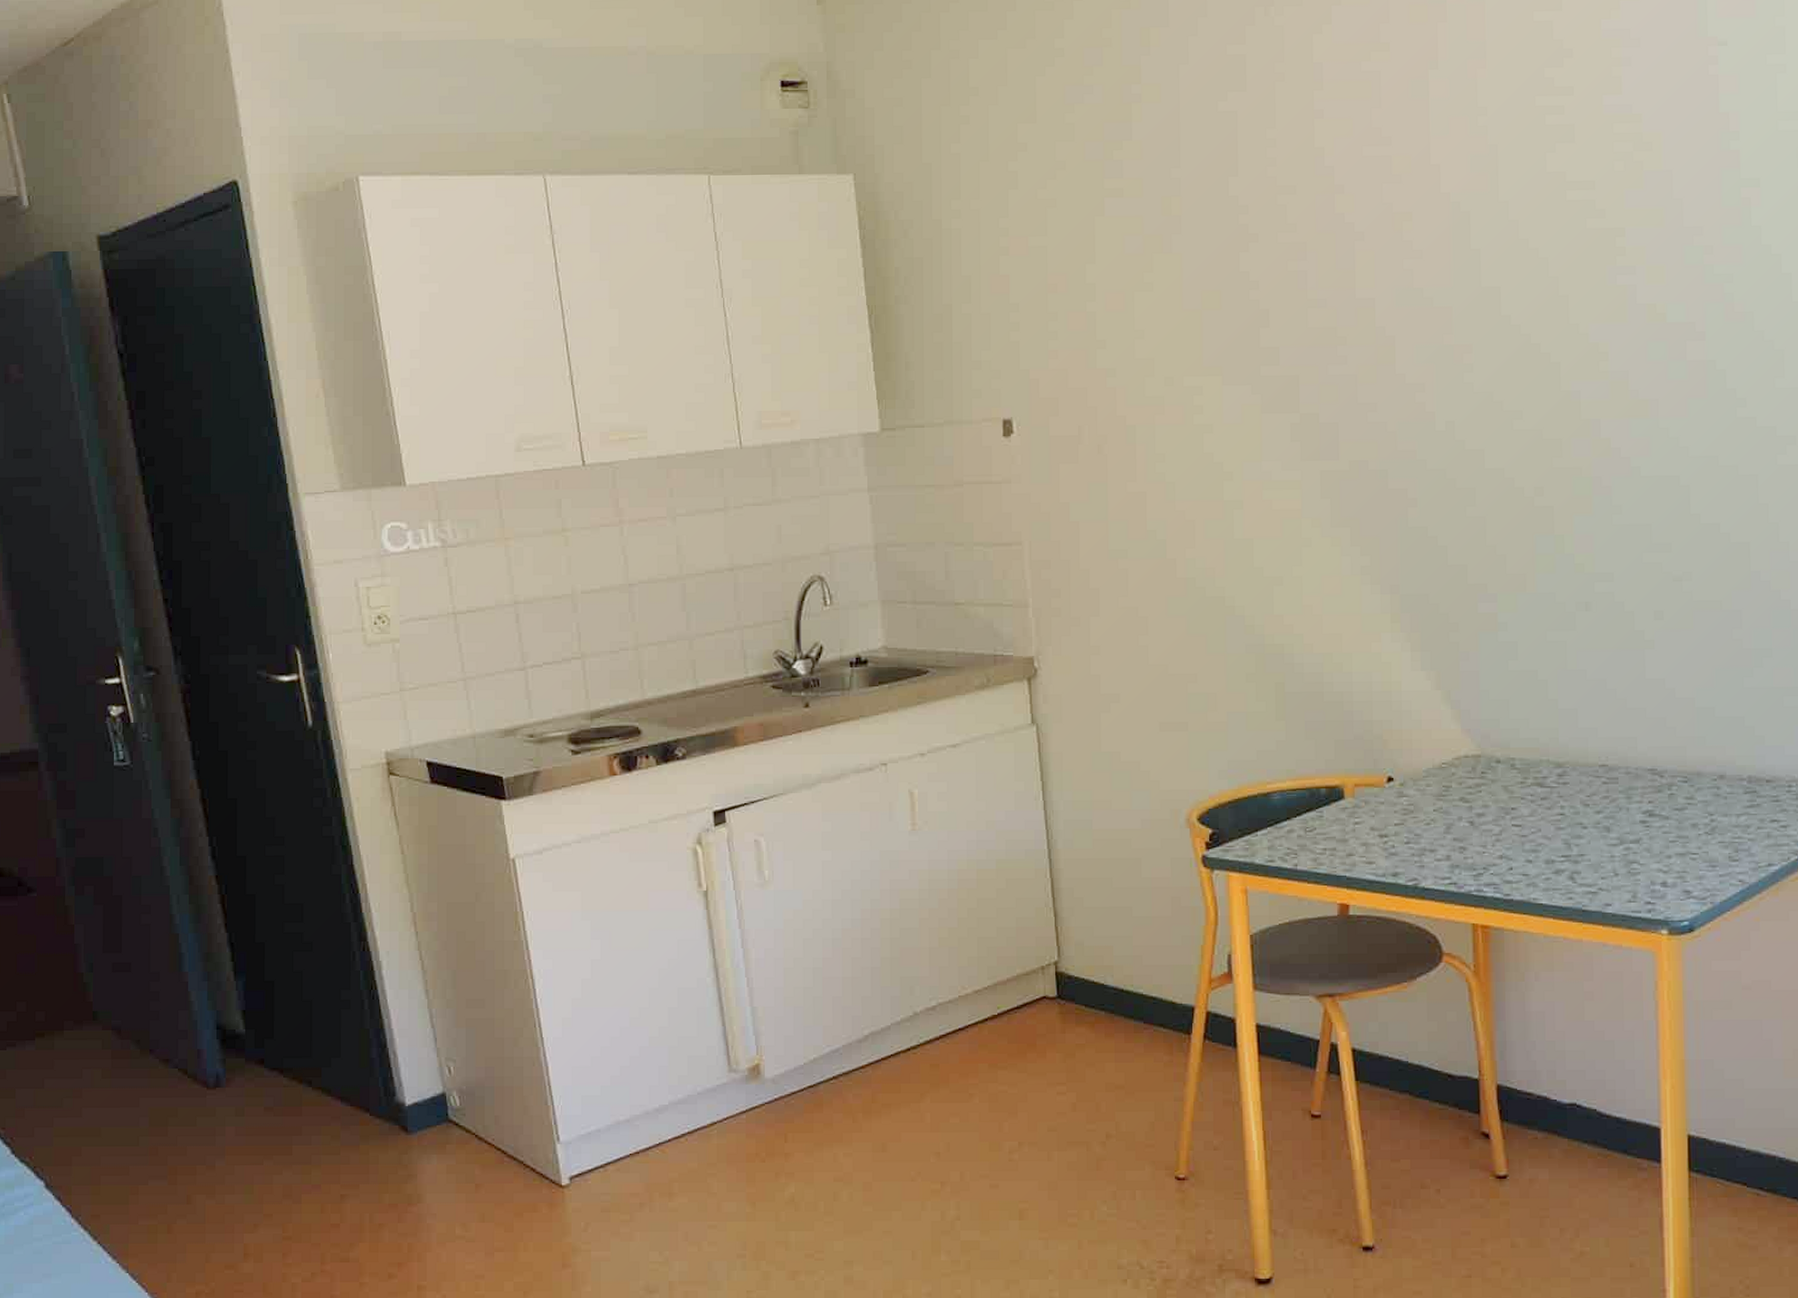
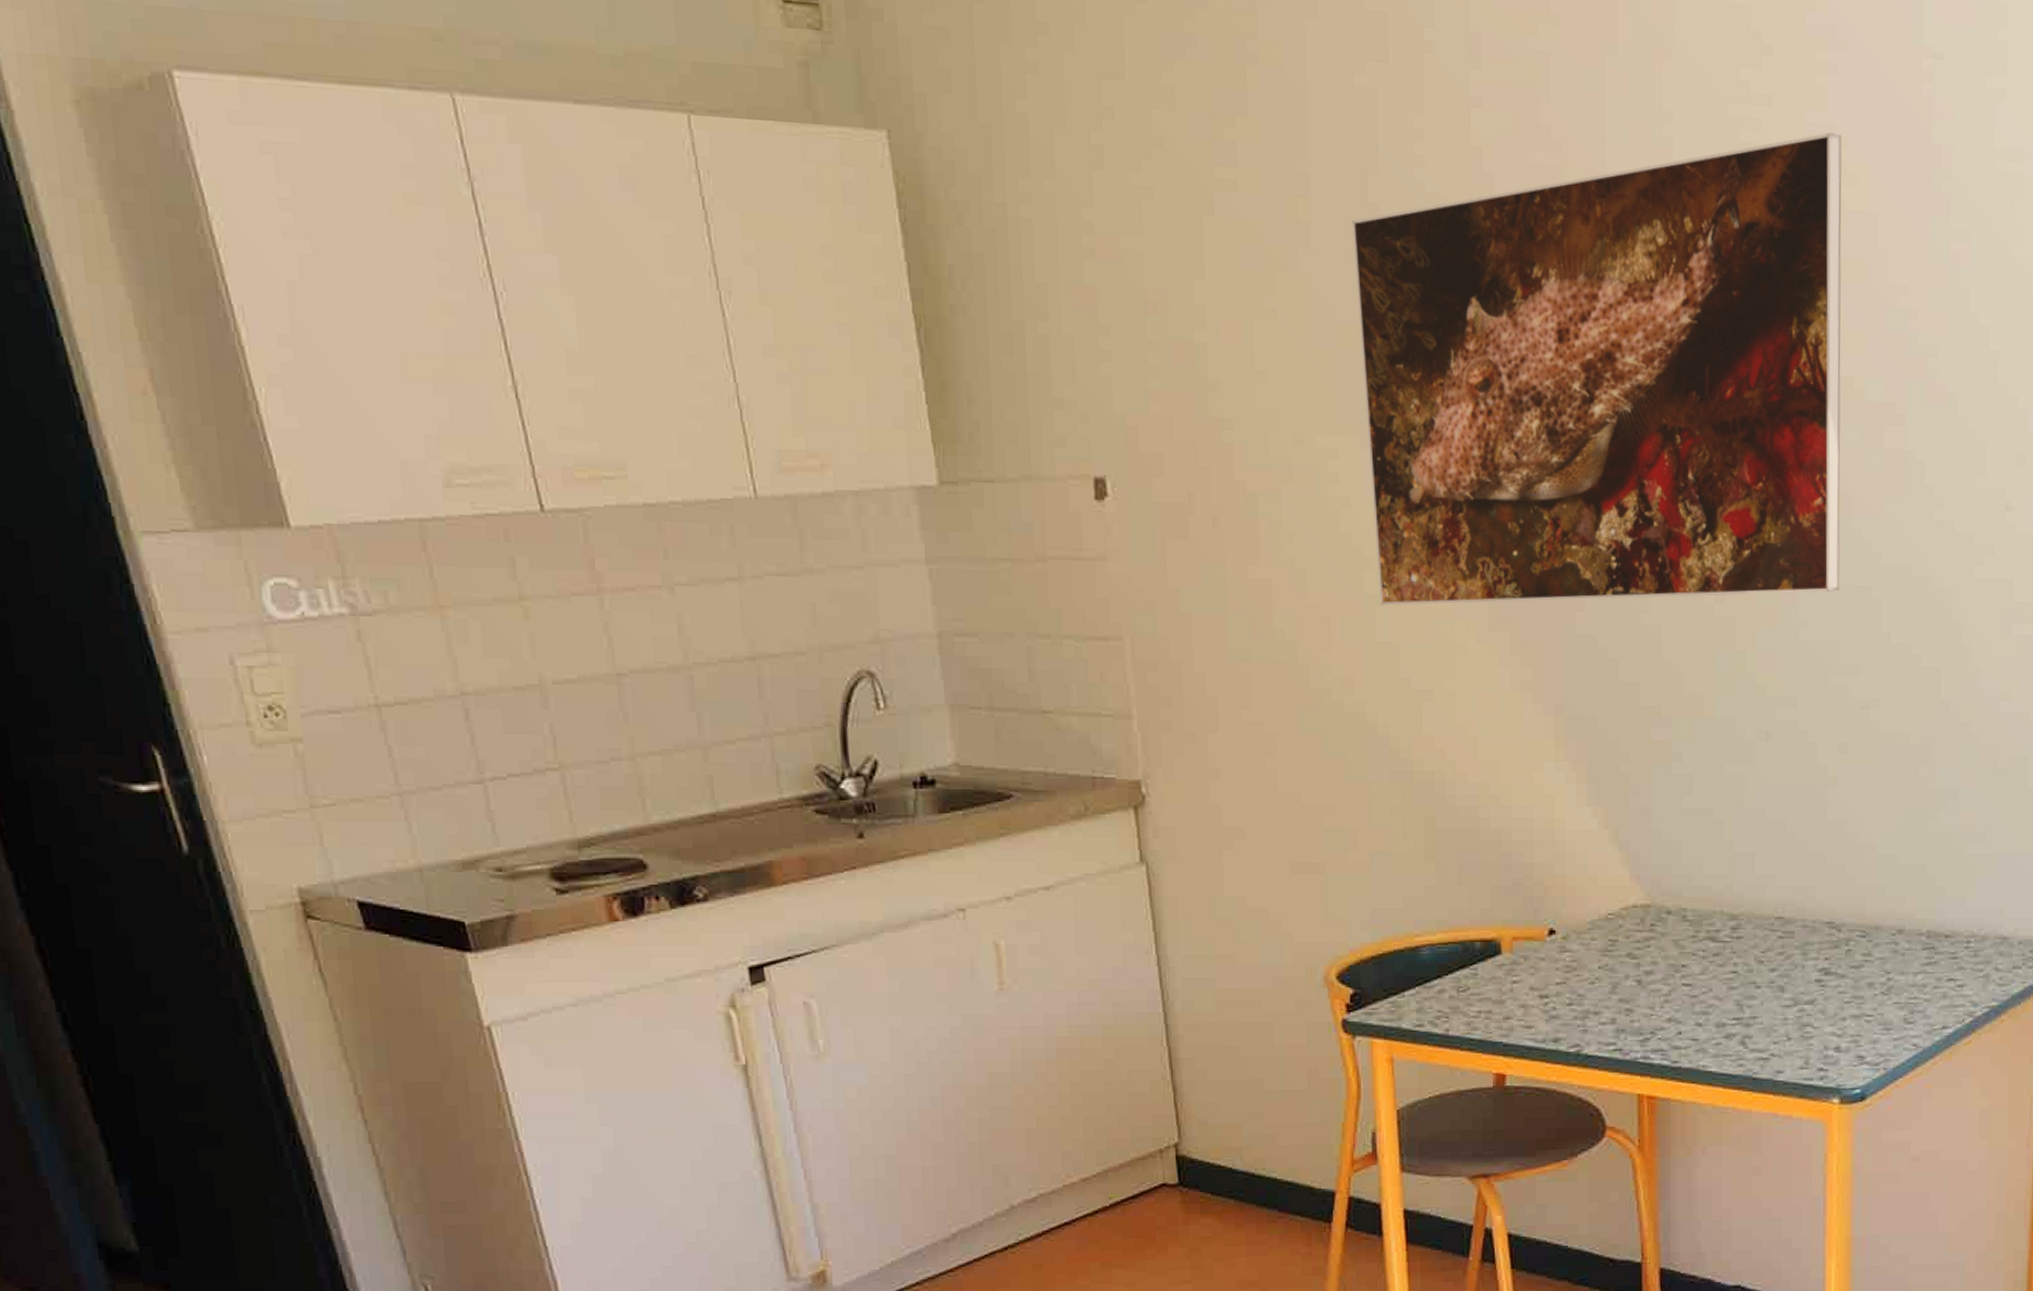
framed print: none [1216,111,1649,510] -> present [1352,133,1842,606]

